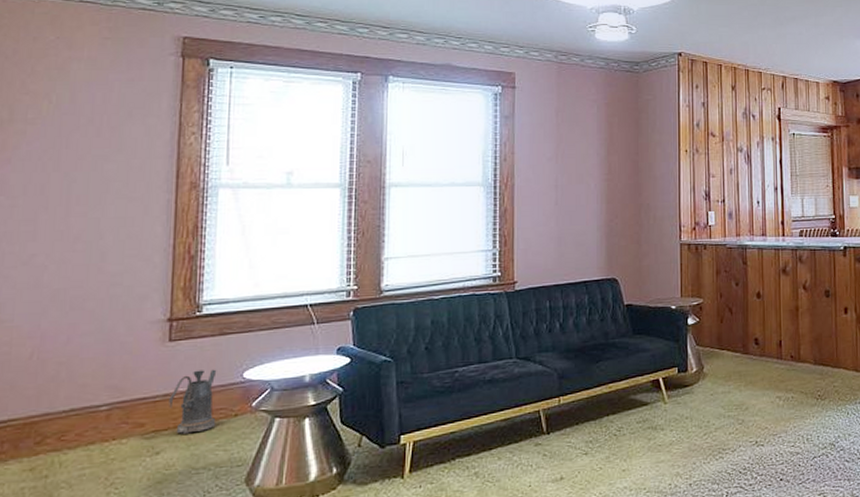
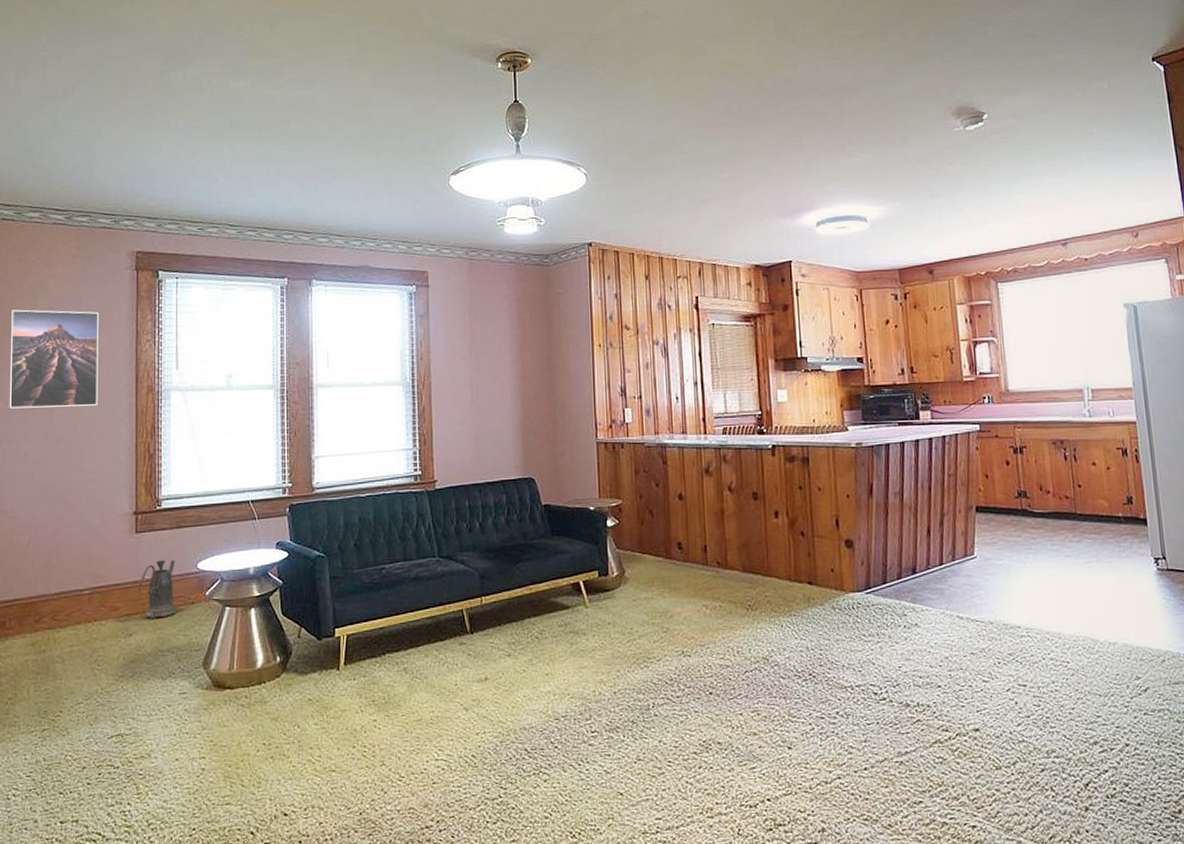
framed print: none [12,94,133,205] -> present [9,309,99,409]

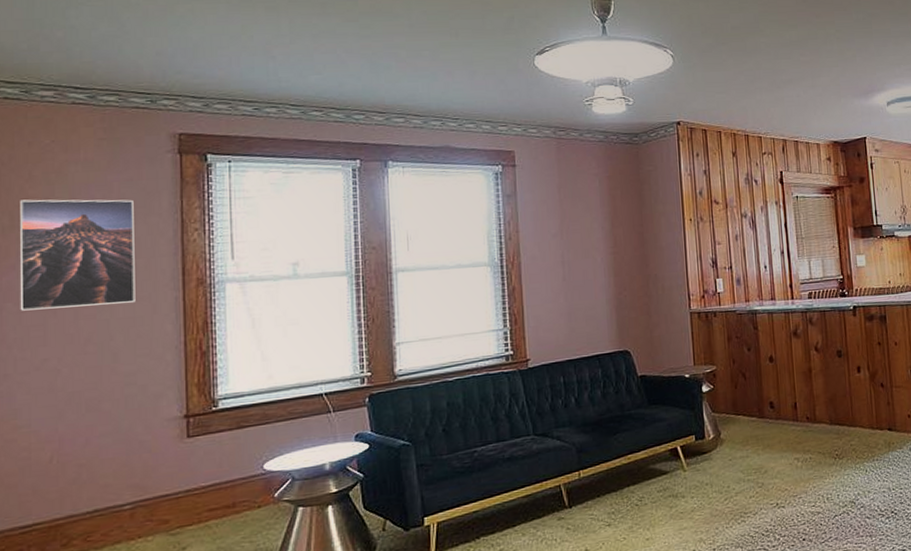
watering can: present [138,560,177,620] -> none [192,462,240,529]

